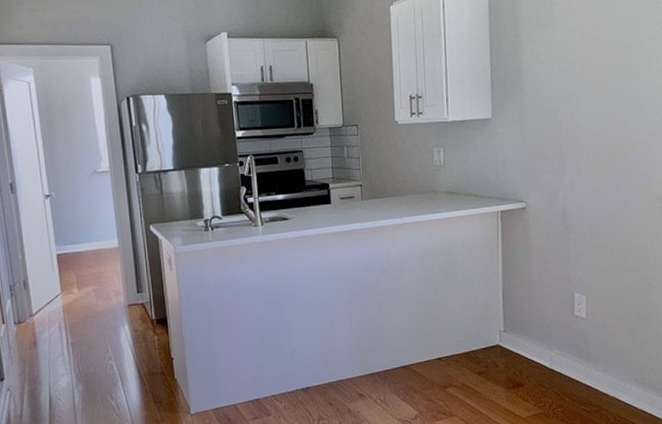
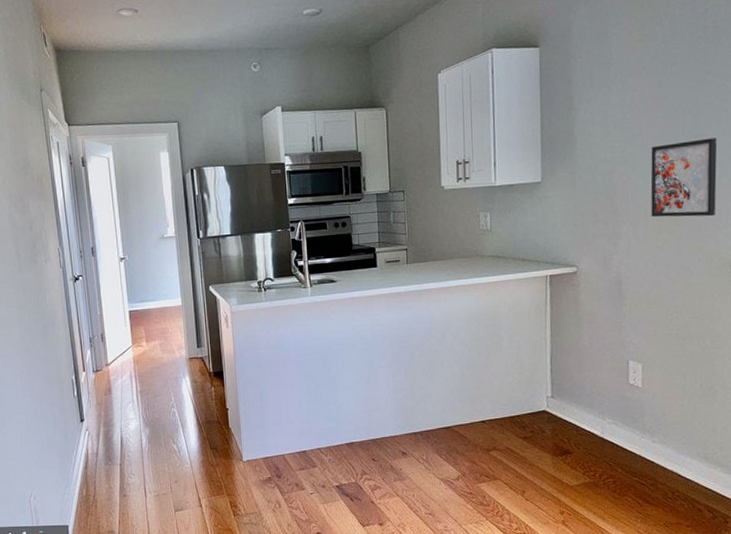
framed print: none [591,79,649,155] -> present [650,138,717,217]

